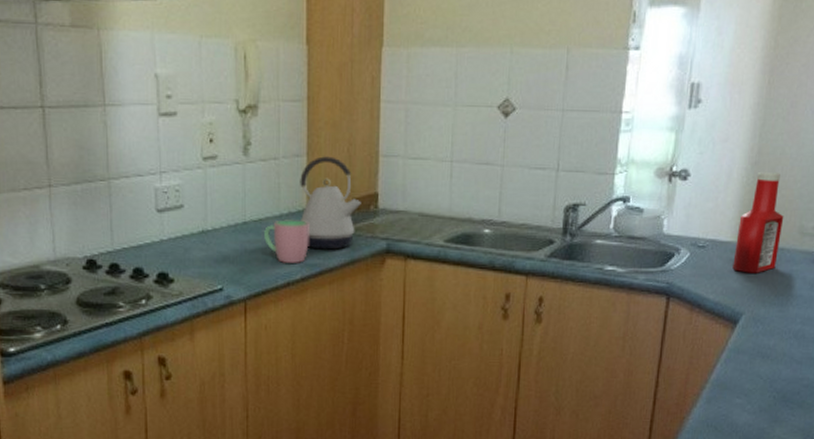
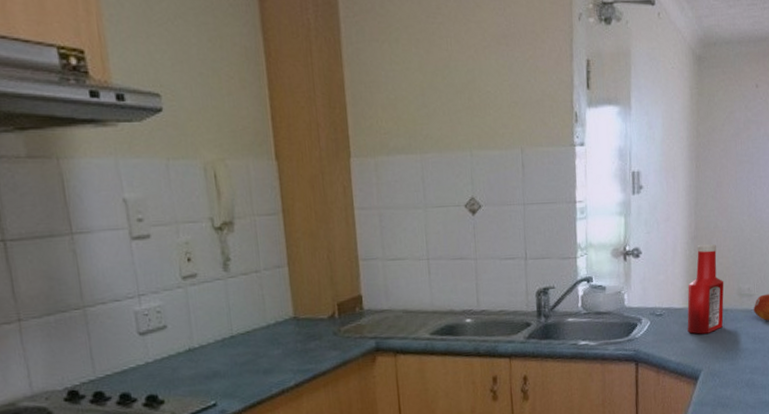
cup: present [264,219,309,263] -> none [253,328,300,372]
kettle: present [300,156,361,250] -> none [283,264,347,355]

